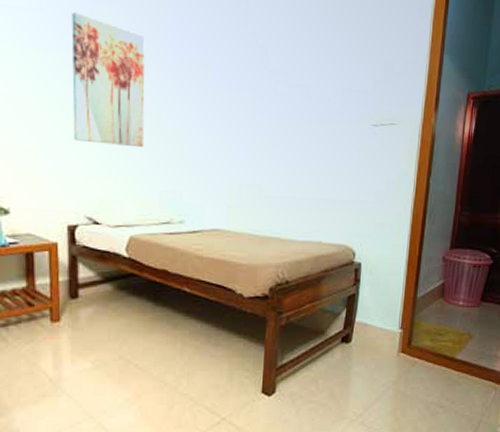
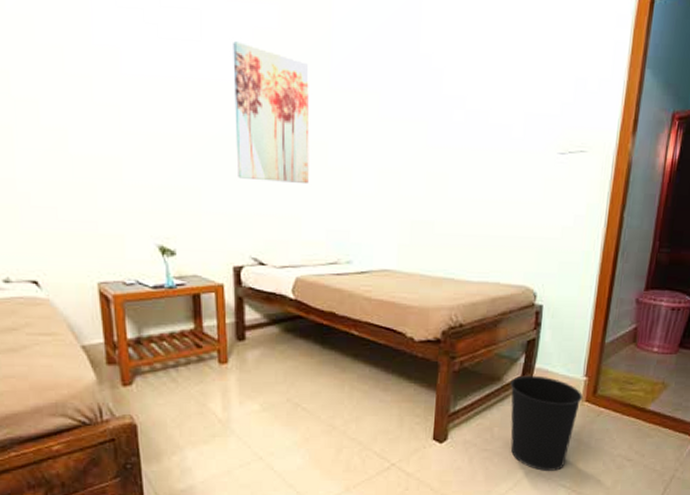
wastebasket: none [333,329,399,420] -> present [510,375,584,471]

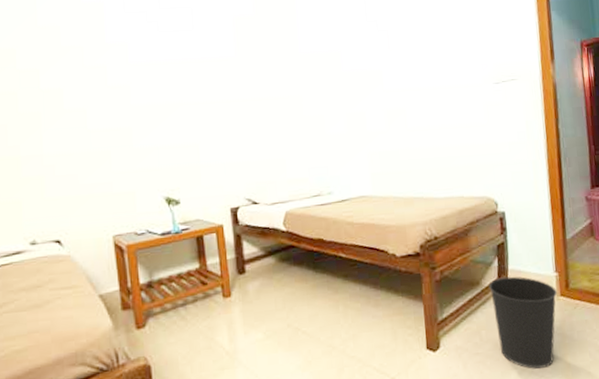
wall art: present [233,41,310,185] -> none [218,27,289,133]

